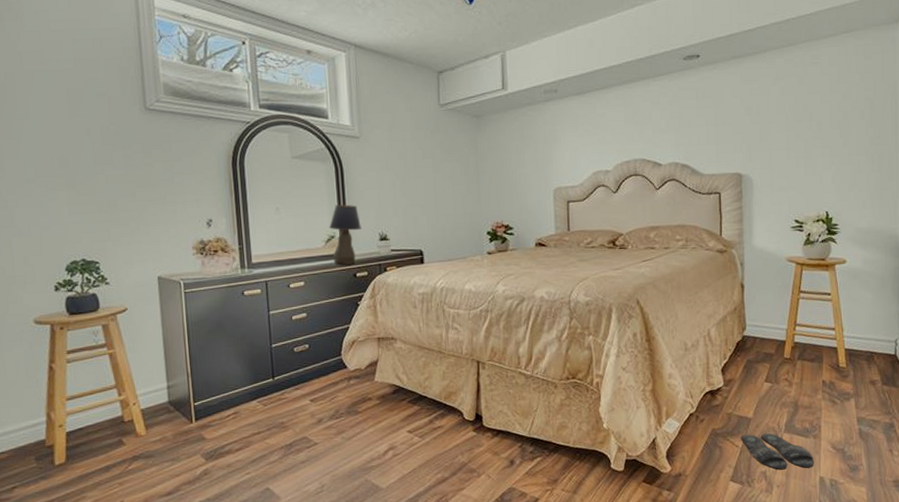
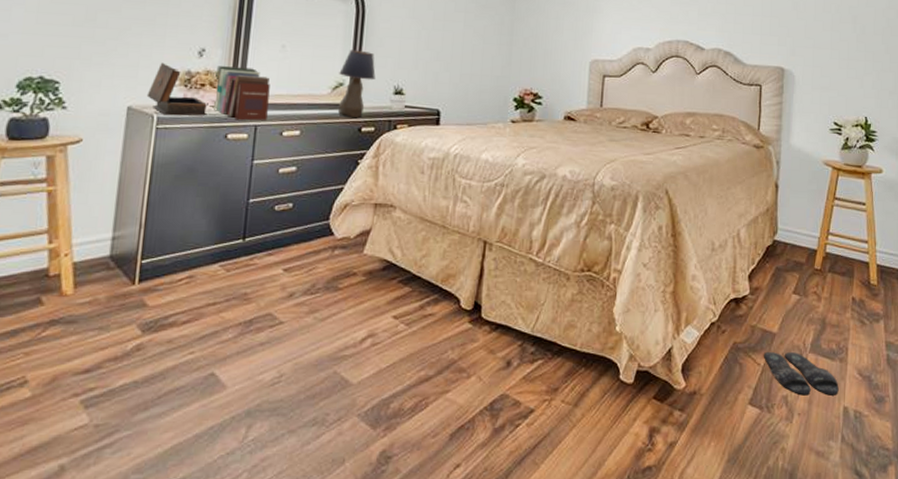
jewelry box: none [171,235,224,281] -> present [146,62,207,116]
books: none [222,231,275,279] -> present [208,66,270,121]

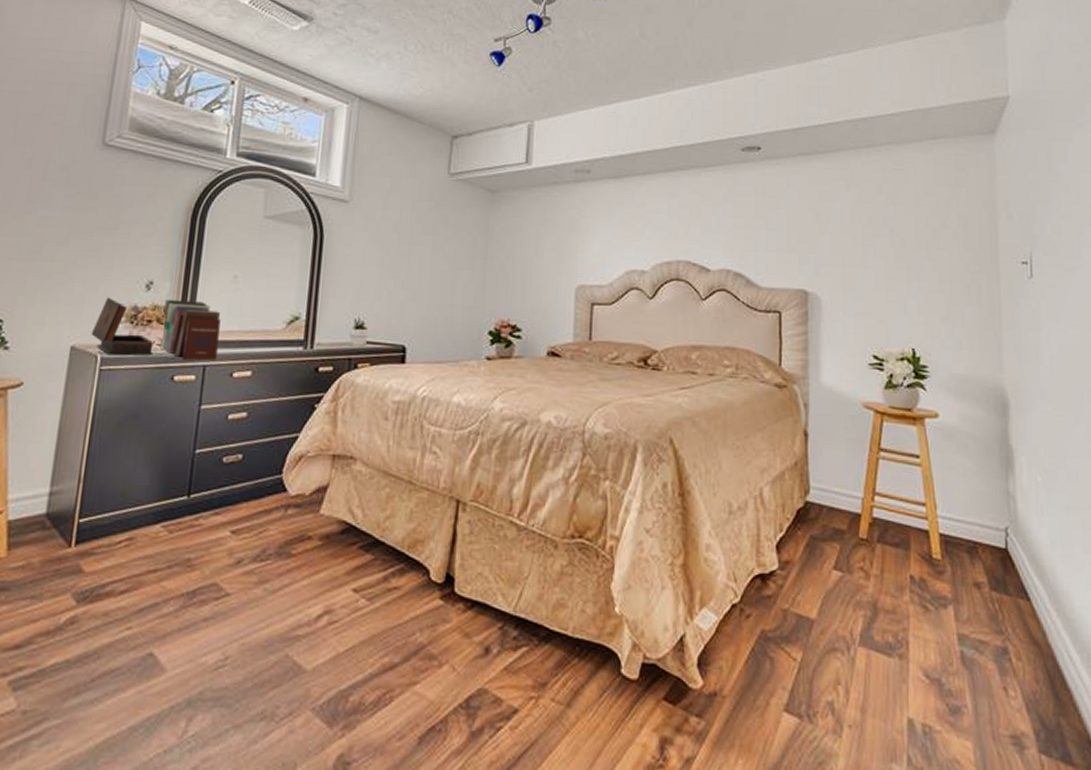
table lamp: present [338,49,376,119] -> none [293,279,335,357]
slippers: present [763,351,839,396] -> none [799,643,900,703]

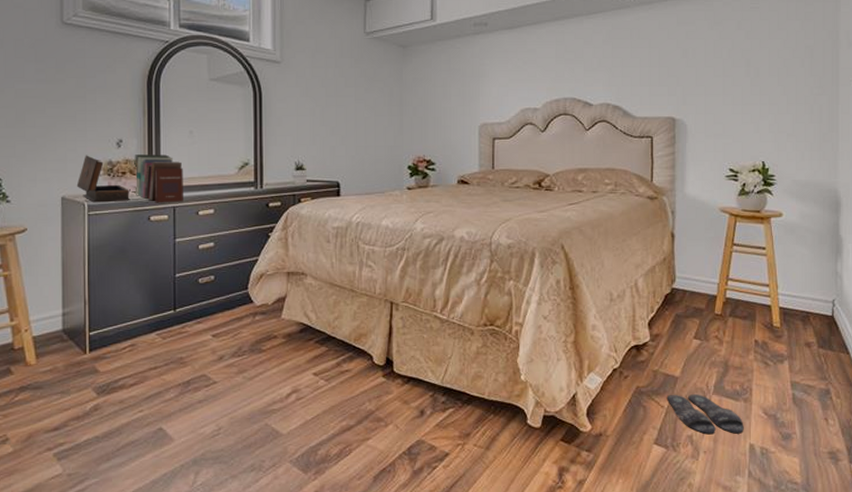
slippers: none [799,643,900,703] -> present [666,394,744,435]

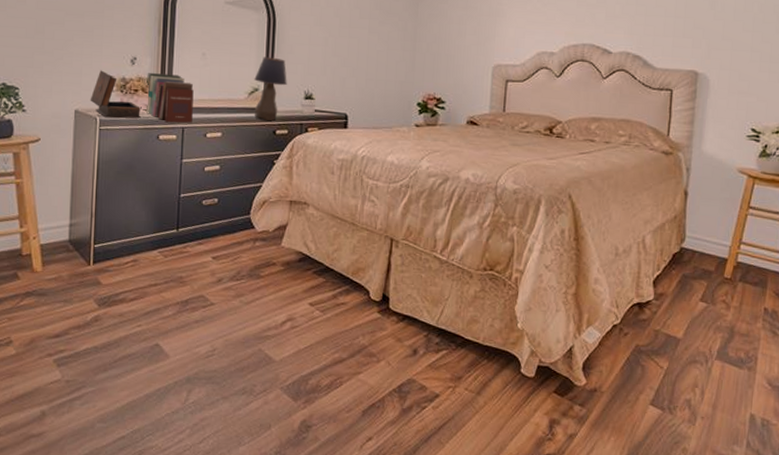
table lamp: none [244,130,277,195] -> present [254,56,287,122]
slippers: present [666,394,744,435] -> none [666,355,746,403]

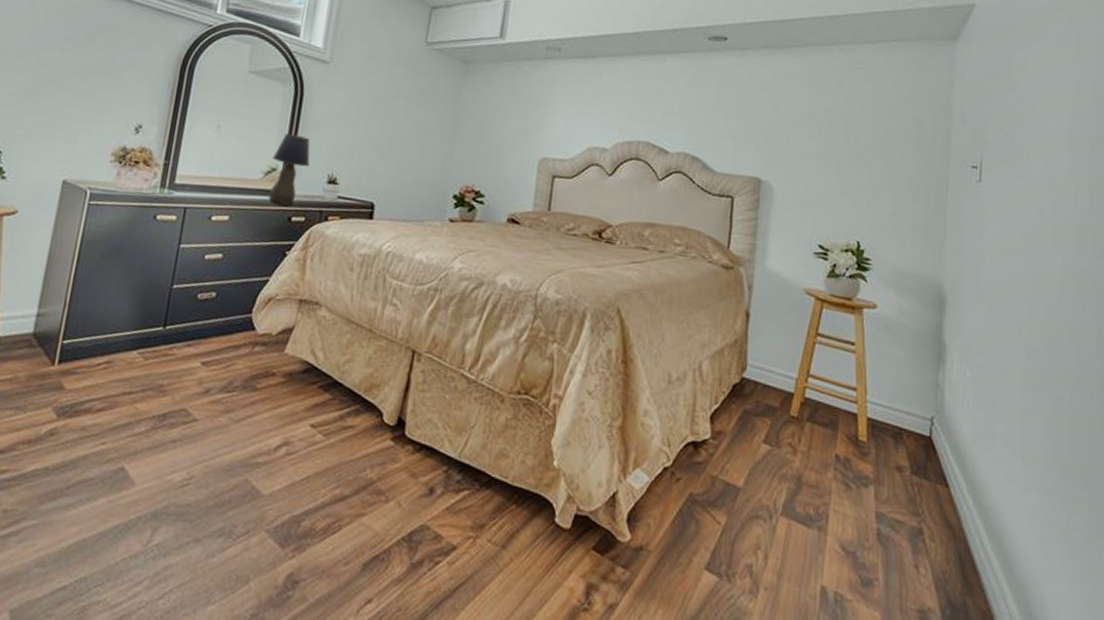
jewelry box: present [90,70,141,119] -> none [82,137,140,195]
books: present [142,73,194,124] -> none [140,143,203,204]

